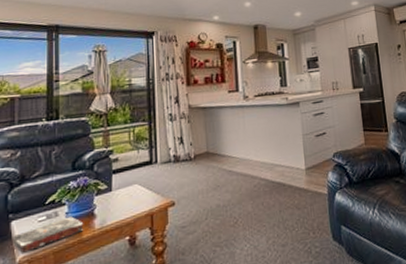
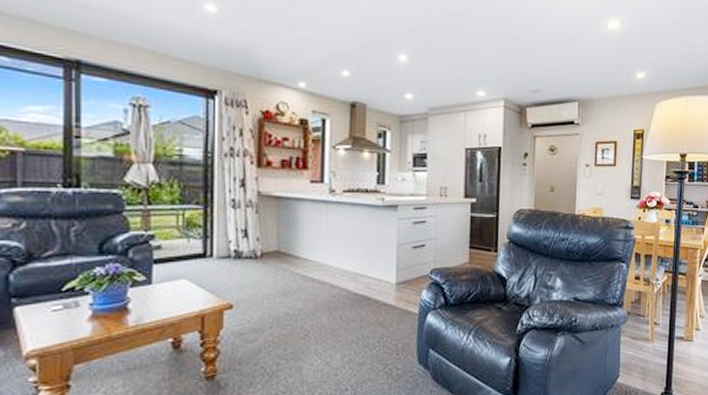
book: present [11,216,84,254] -> none [15,308,114,347]

